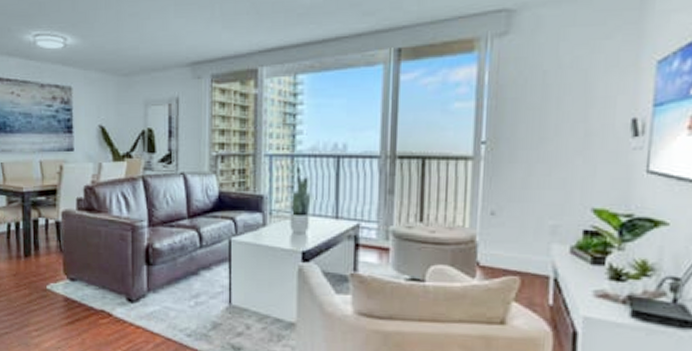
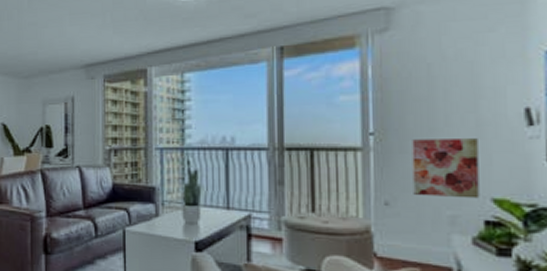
wall art: none [519,149,585,209] -> present [412,138,480,199]

